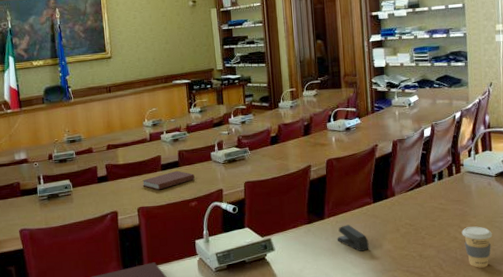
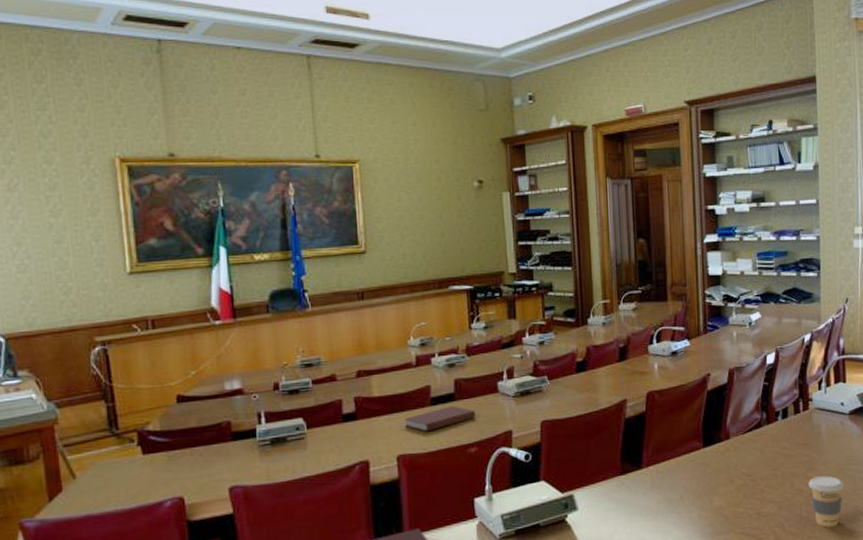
stapler: present [337,224,369,252] -> none [657,475,697,510]

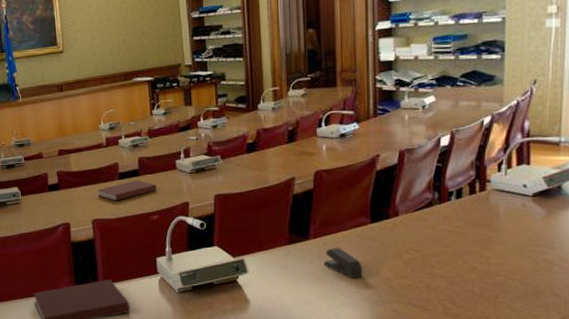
stapler: none [657,475,697,510] -> present [323,247,363,279]
coffee cup: present [808,476,844,528] -> none [483,255,523,305]

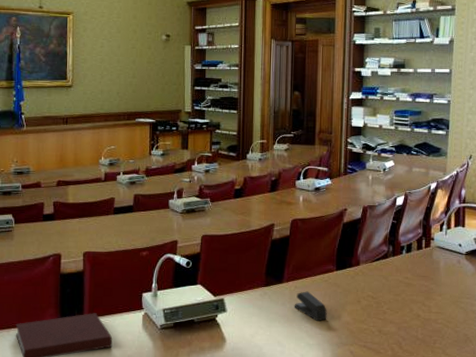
book: present [98,180,157,201] -> none [92,216,149,235]

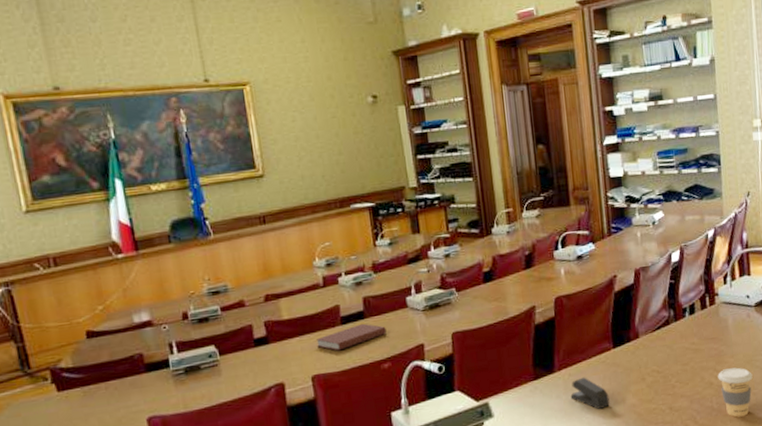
book: none [92,216,149,235] -> present [316,323,386,351]
coffee cup: none [425,305,457,350] -> present [718,367,753,418]

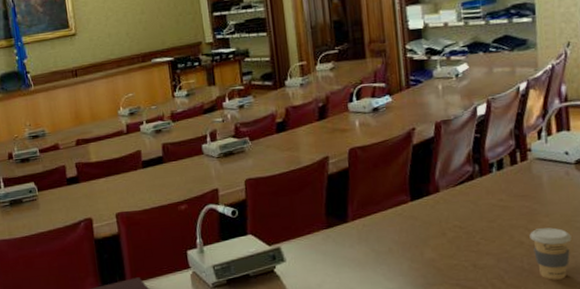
book: present [316,323,386,351] -> none [120,167,183,192]
stapler: present [570,377,610,410] -> none [364,228,407,262]

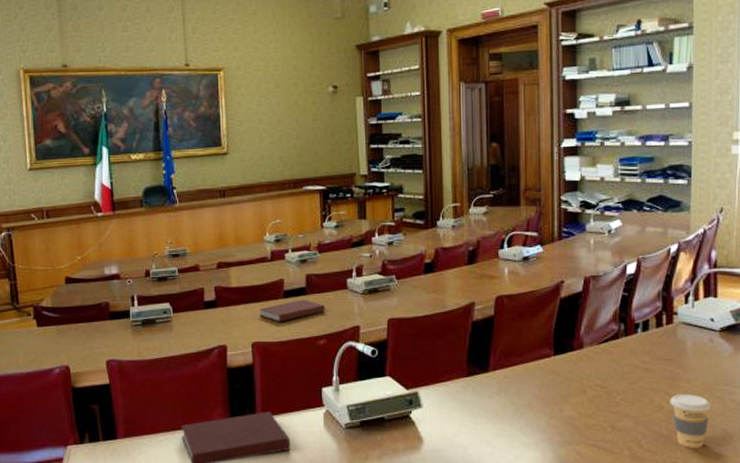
book: none [120,167,183,192] -> present [260,299,325,322]

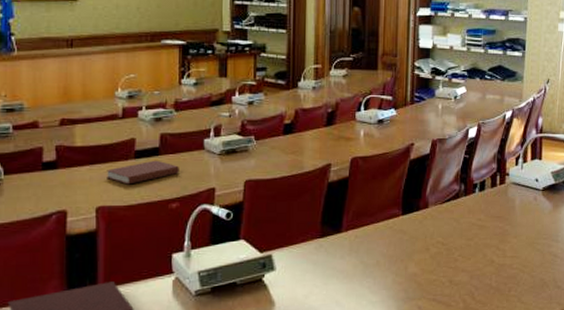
coffee cup: present [670,394,711,448] -> none [499,248,533,298]

